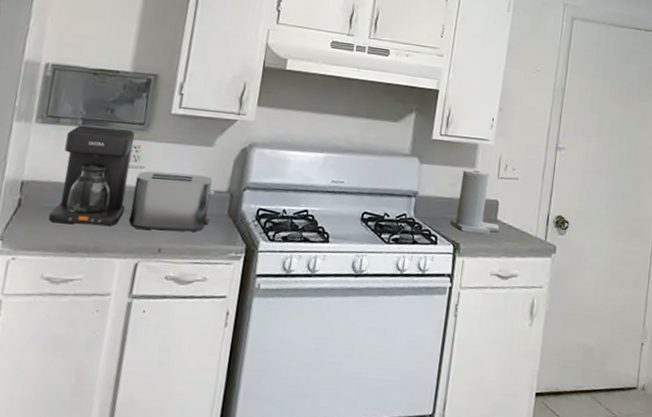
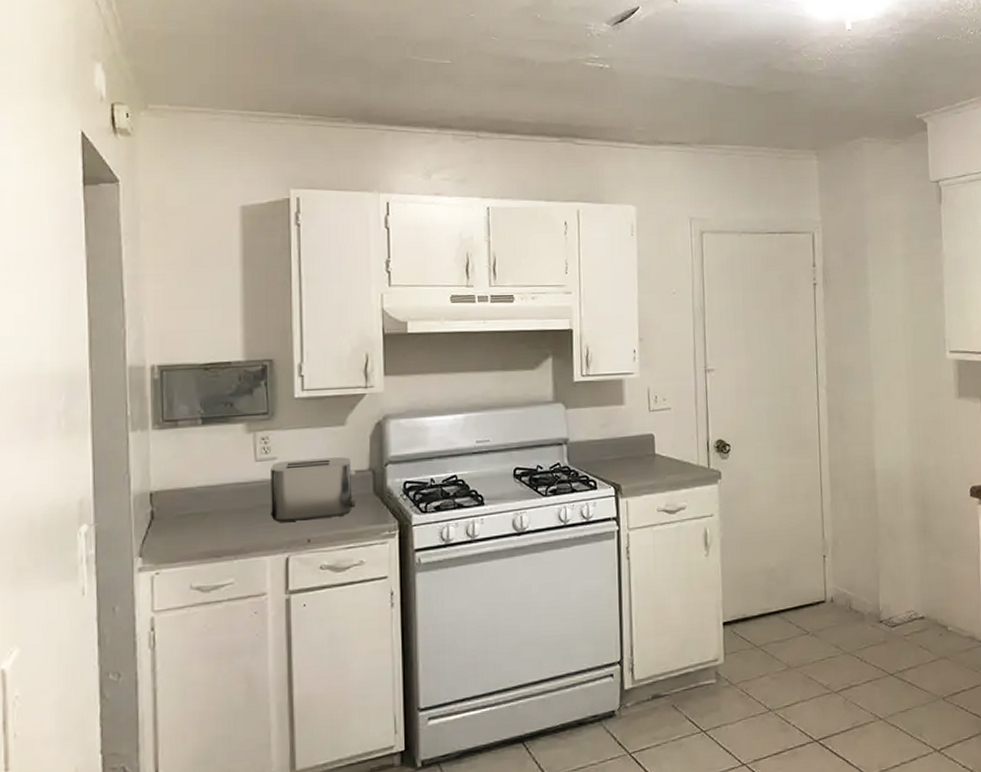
coffee maker: present [48,125,135,226] -> none [186,422,264,529]
paper towel: present [450,168,500,235] -> none [607,405,660,472]

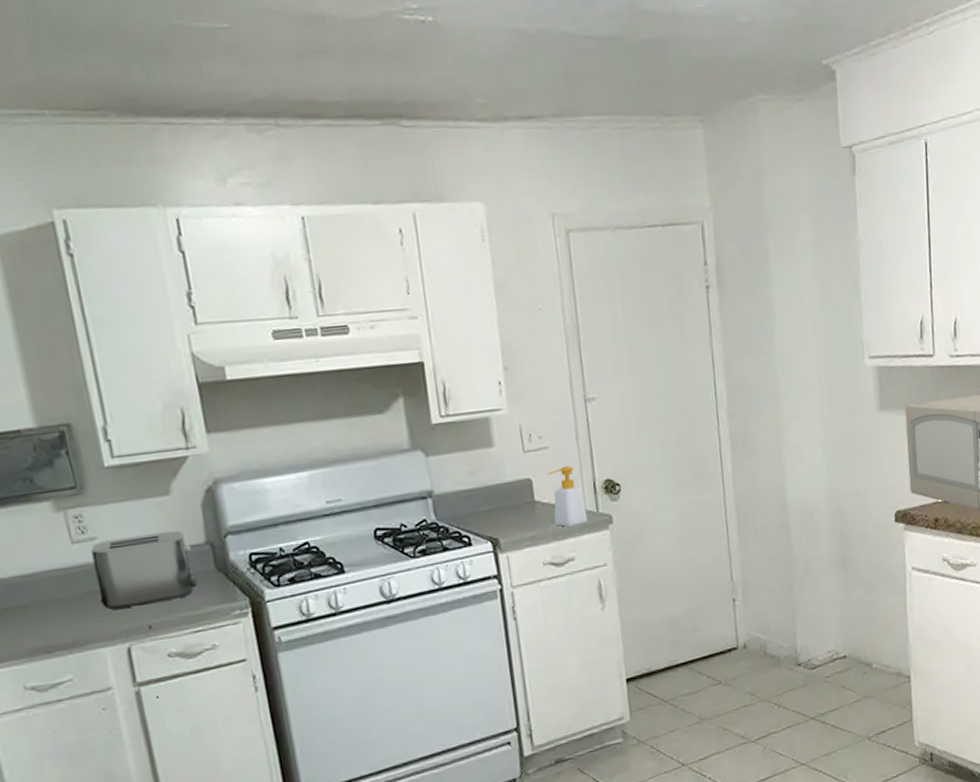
soap bottle: none [668,426,700,480] -> present [548,466,588,528]

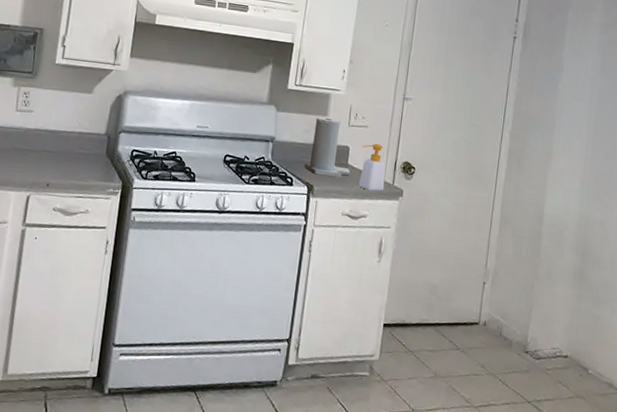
toaster: present [91,530,197,611] -> none [21,114,94,170]
paper towel: none [479,447,541,524] -> present [304,116,351,178]

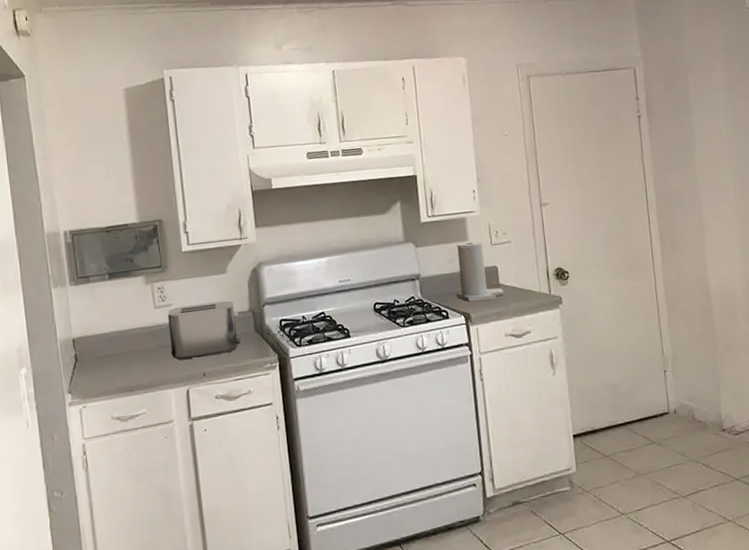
toaster: none [21,114,94,170] -> present [168,300,241,361]
soap bottle: present [358,144,386,192] -> none [510,256,542,306]

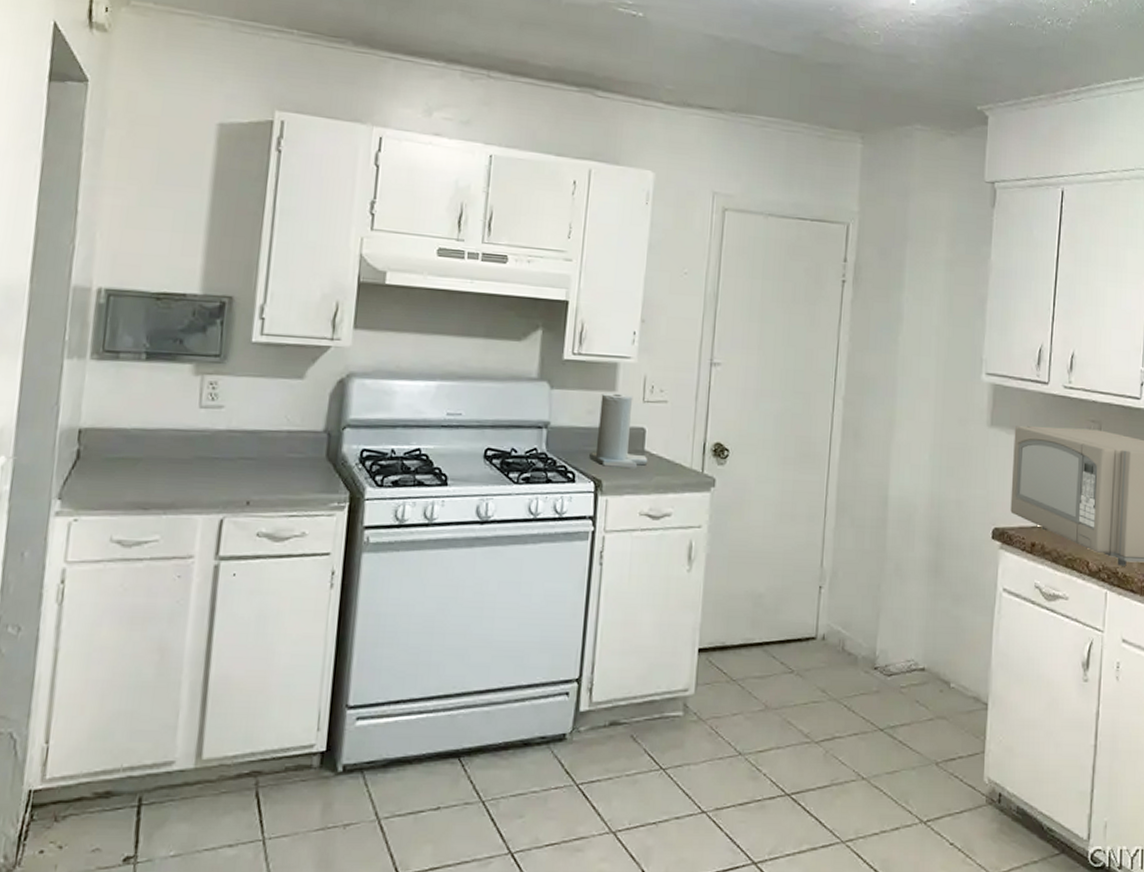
toaster: present [168,300,241,361] -> none [209,410,309,480]

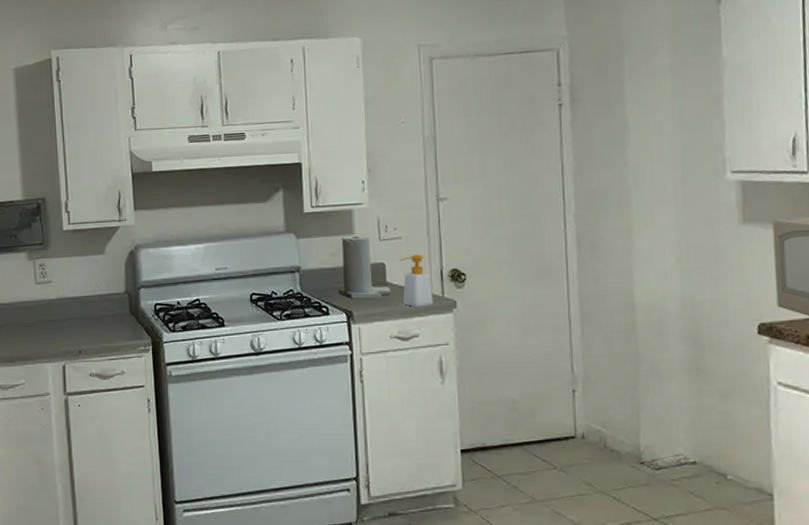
soap bottle: none [658,422,692,483] -> present [400,255,434,308]

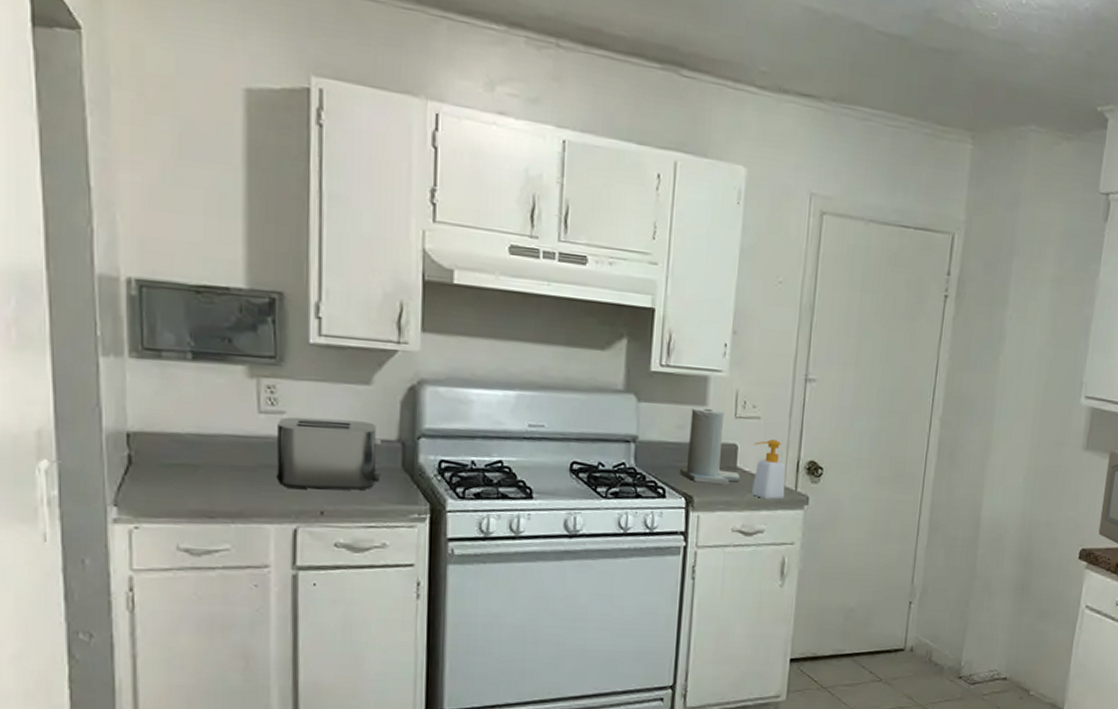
toaster: none [48,281,116,336] -> present [277,416,381,491]

